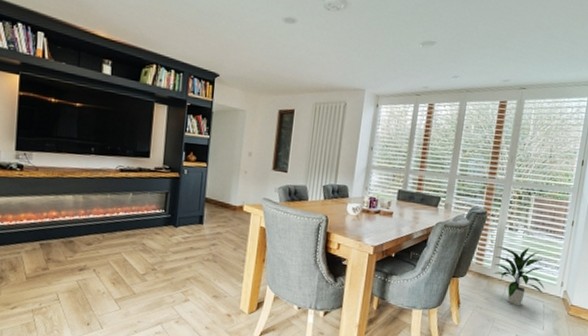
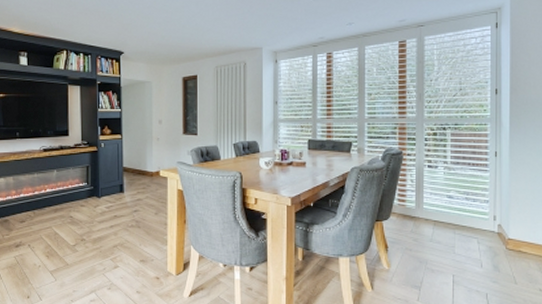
indoor plant: present [493,246,545,306] -> none [417,183,476,245]

